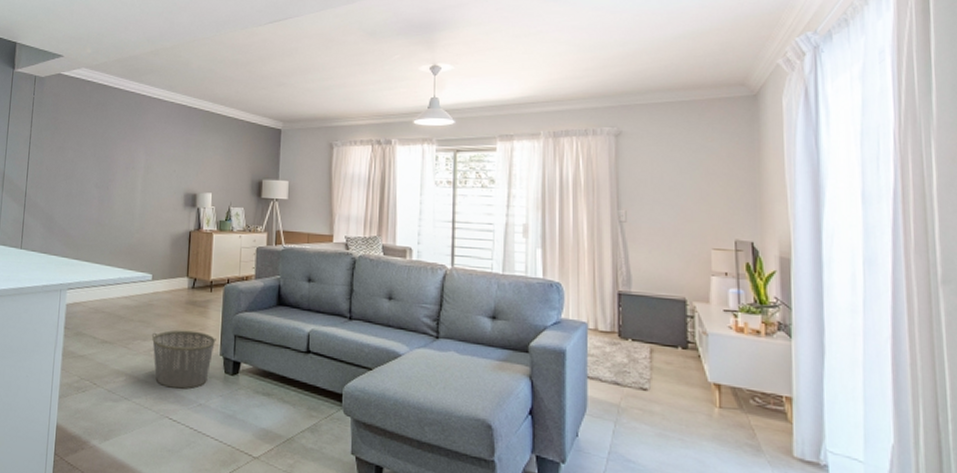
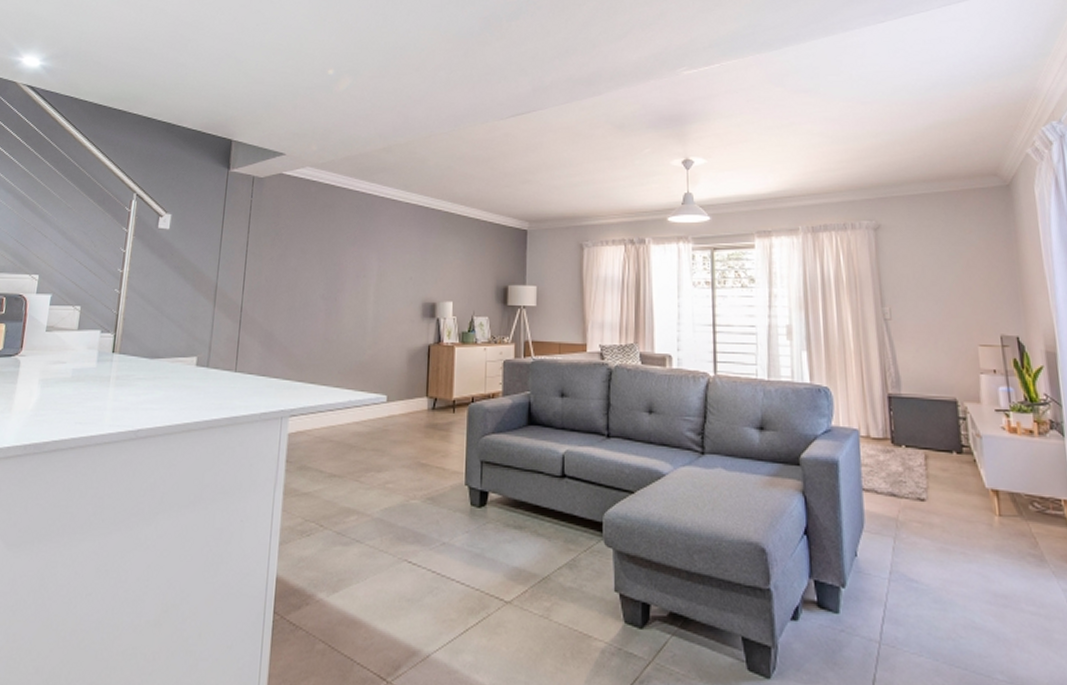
basket: present [151,330,216,389] -> none [386,458,461,526]

